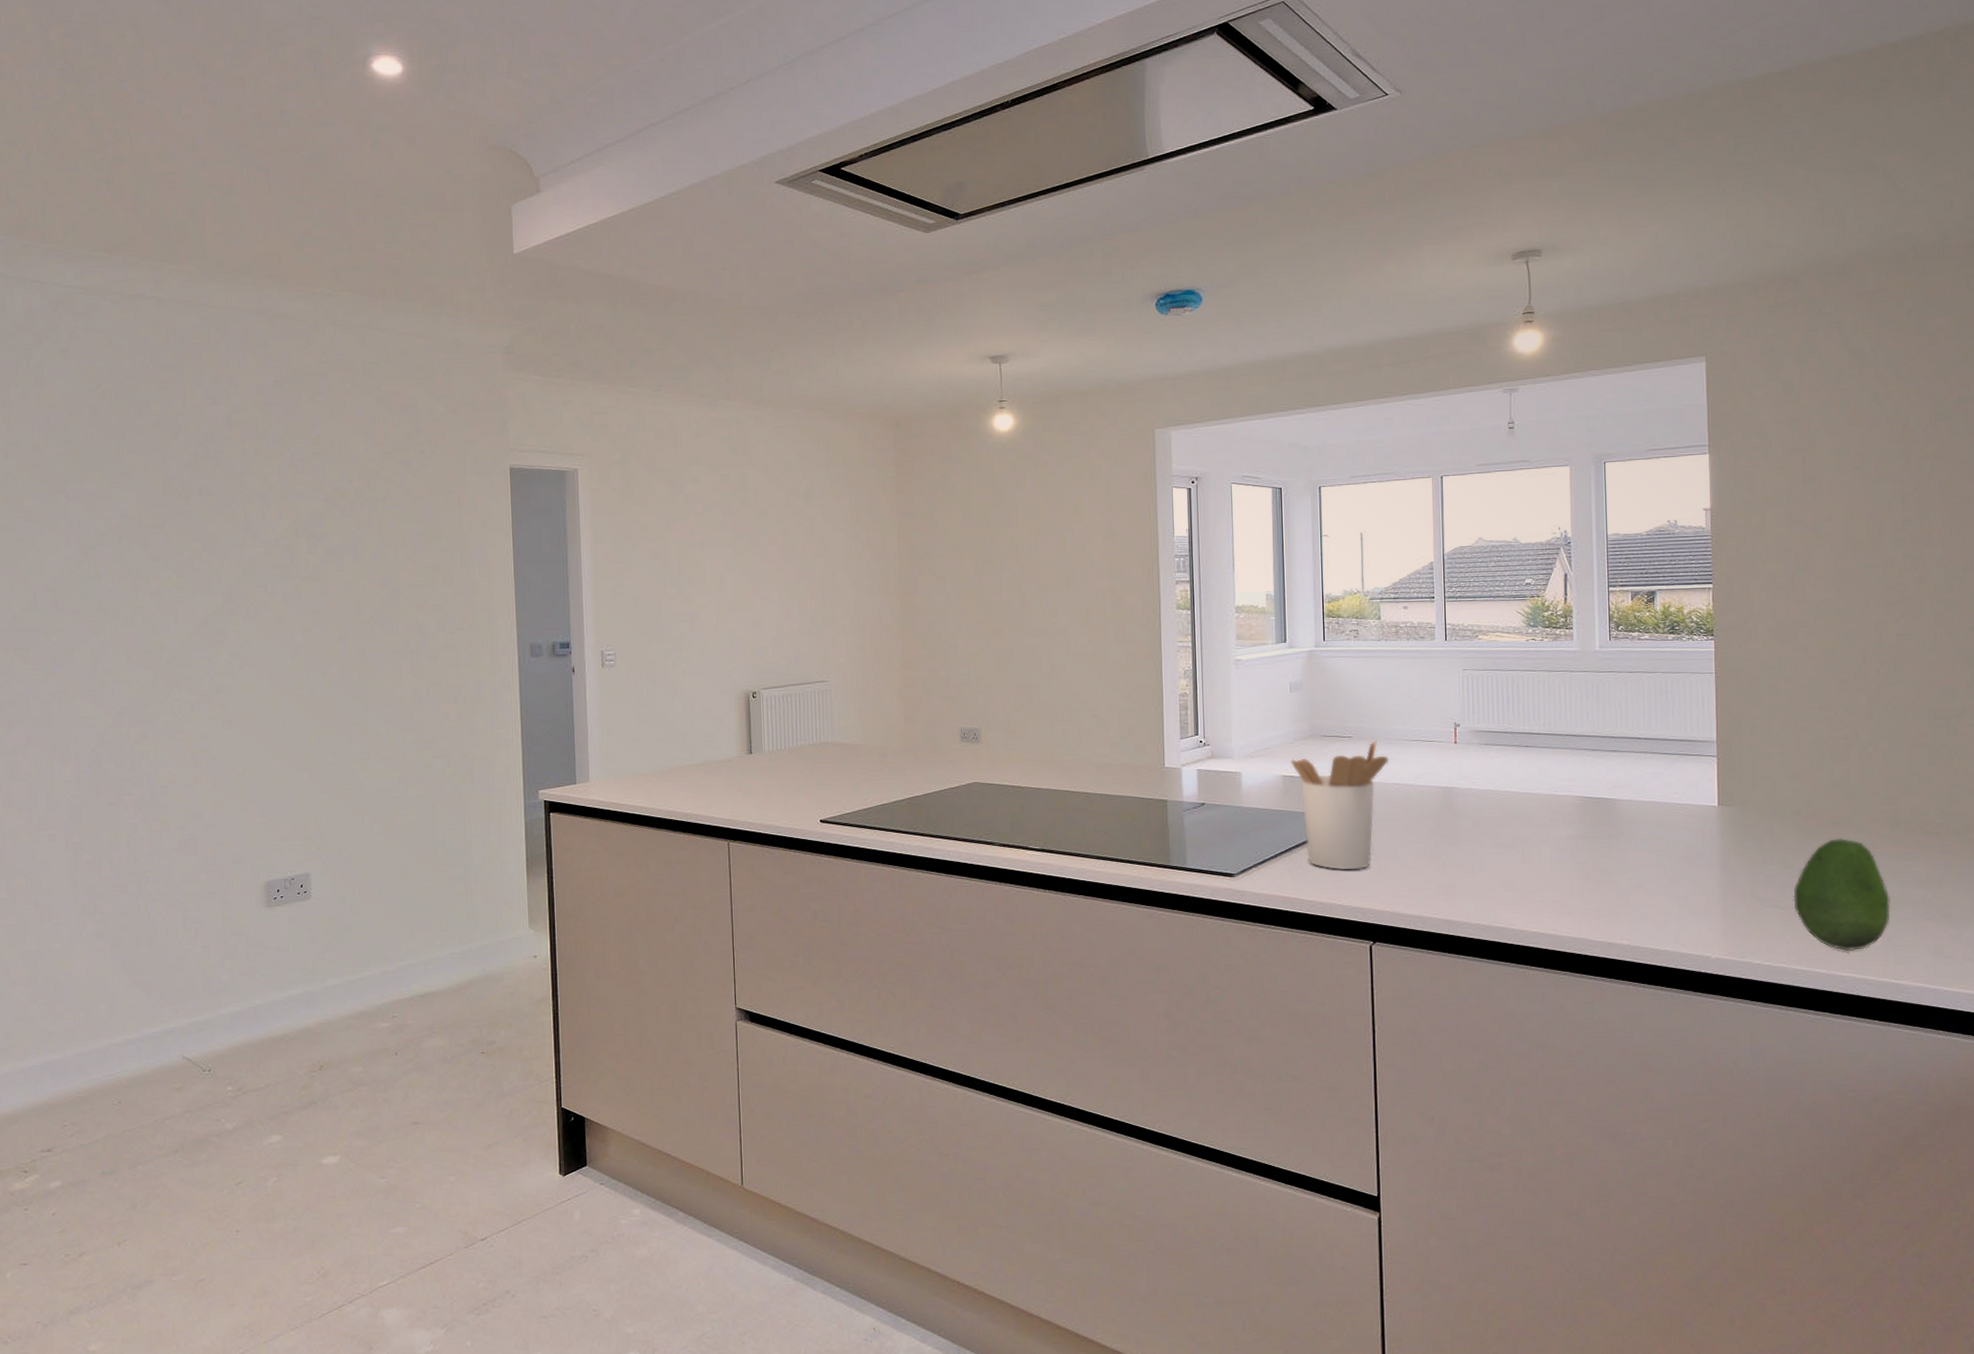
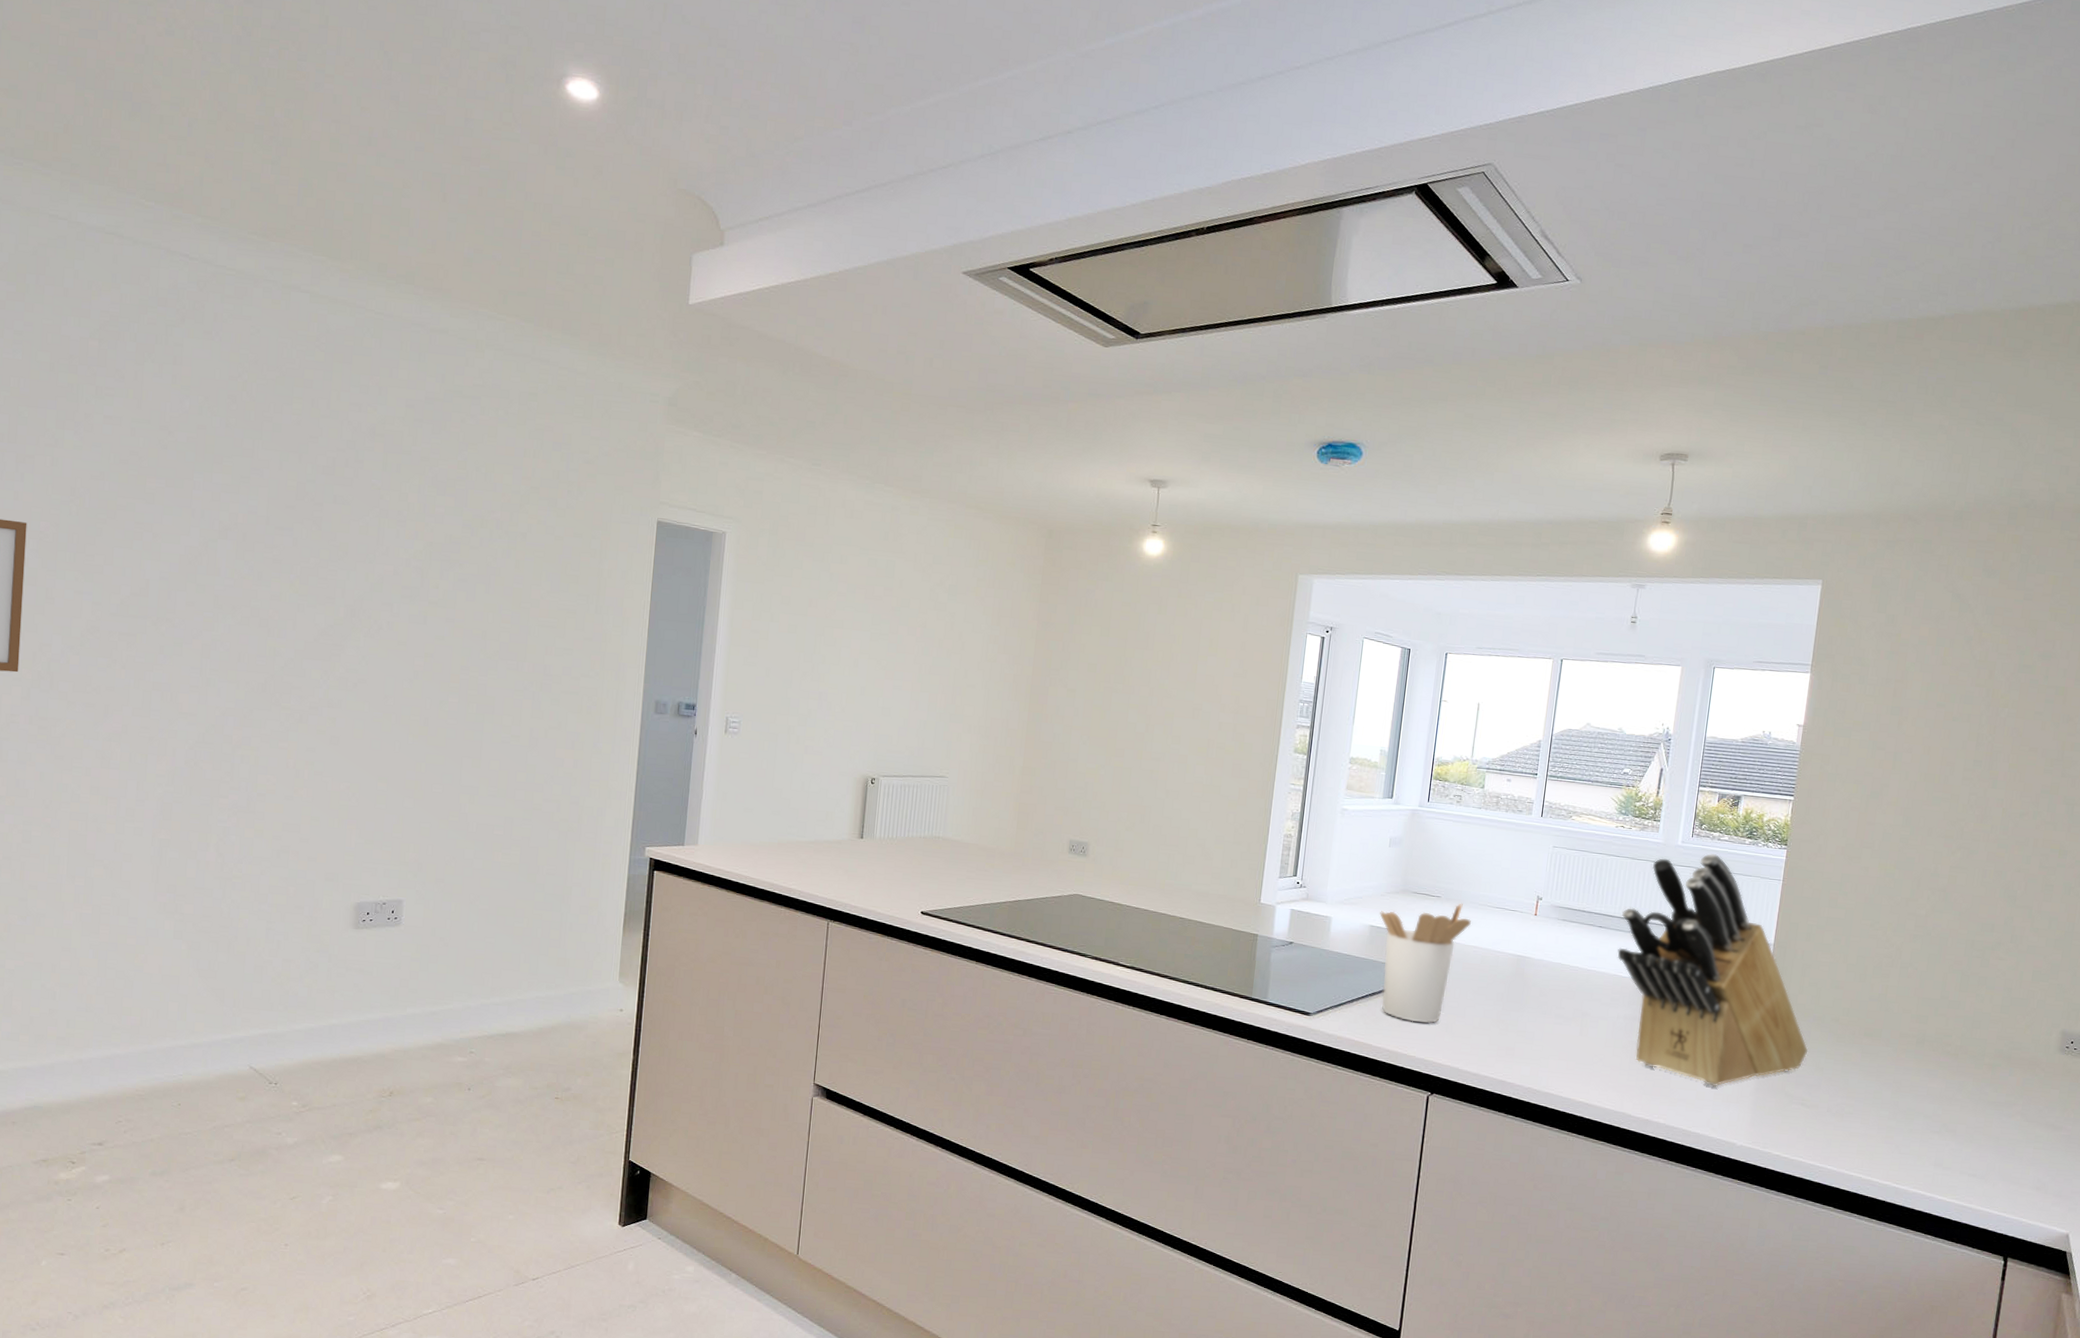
knife block: none [1548,654,1773,900] -> present [1617,853,1809,1087]
fruit: present [1793,838,1890,952] -> none [1817,1048,1905,1154]

